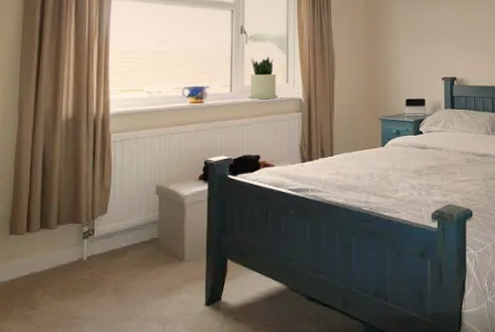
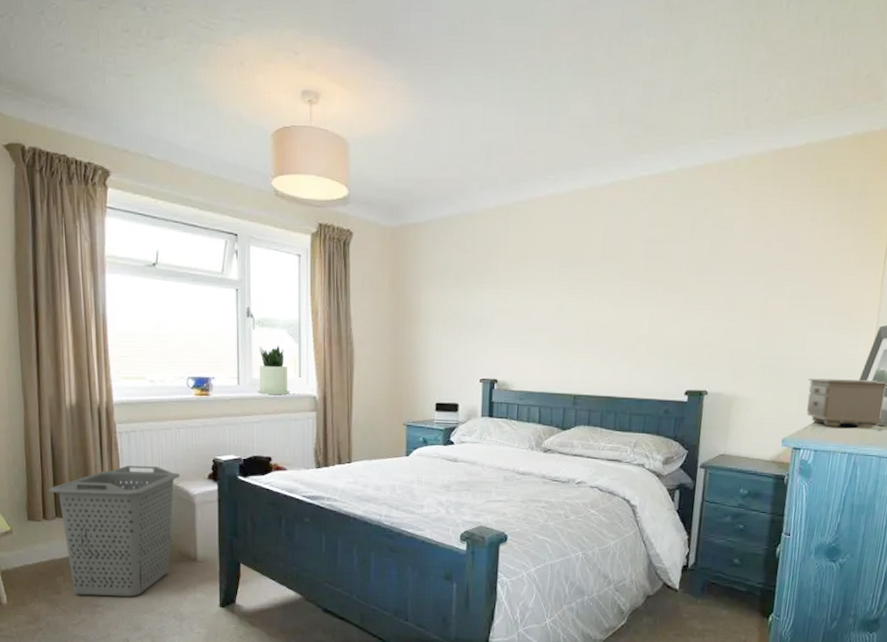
laundry basket: none [35,172,172,309] -> present [48,465,181,597]

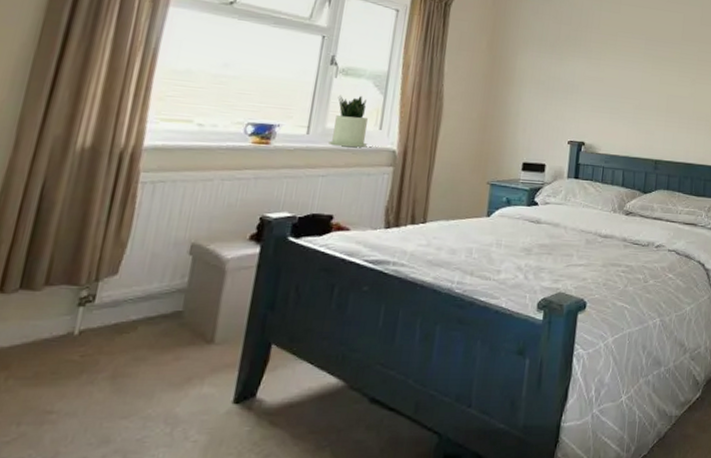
laundry basket: present [48,465,181,597] -> none [17,222,214,398]

